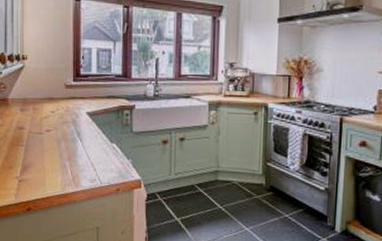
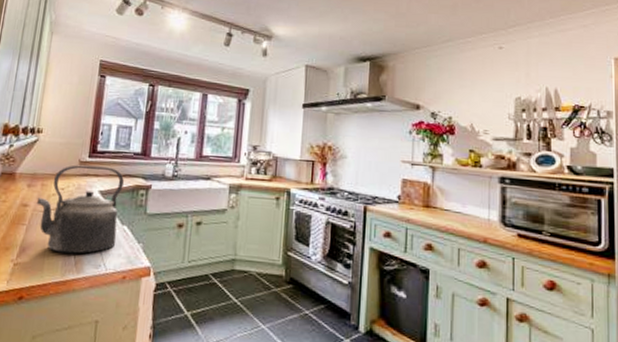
kettle: none [31,89,108,170] -> present [36,165,124,254]

